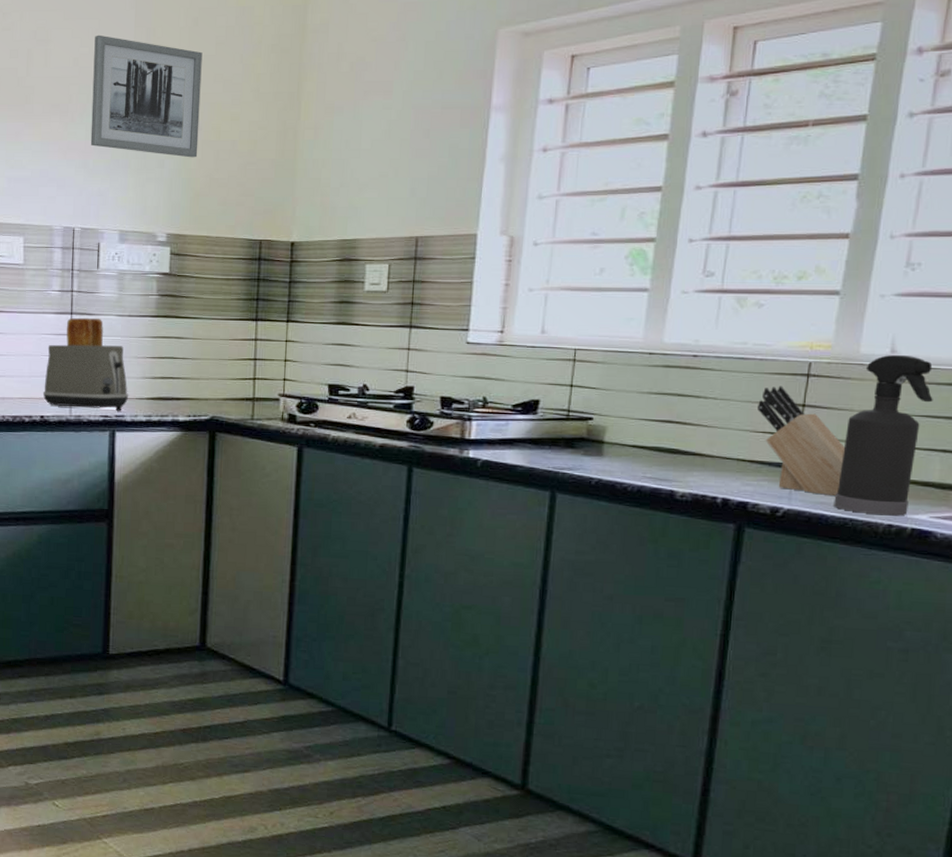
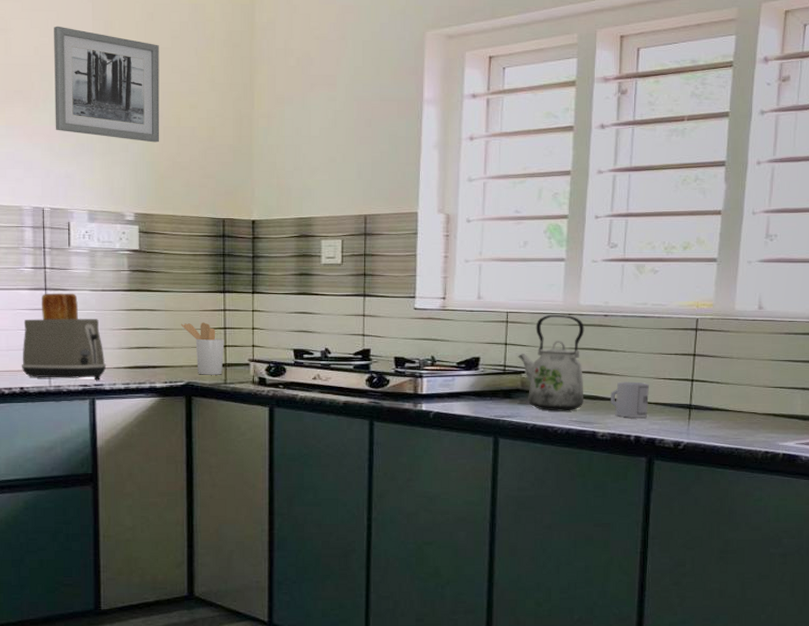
utensil holder: none [209,352,254,410] -> present [181,322,225,375]
kettle: none [584,354,668,466] -> present [517,315,584,411]
cup: none [693,434,744,477] -> present [610,381,649,418]
knife block: present [756,386,845,497] -> none [658,339,728,430]
spray bottle: present [834,355,933,516] -> none [722,311,793,444]

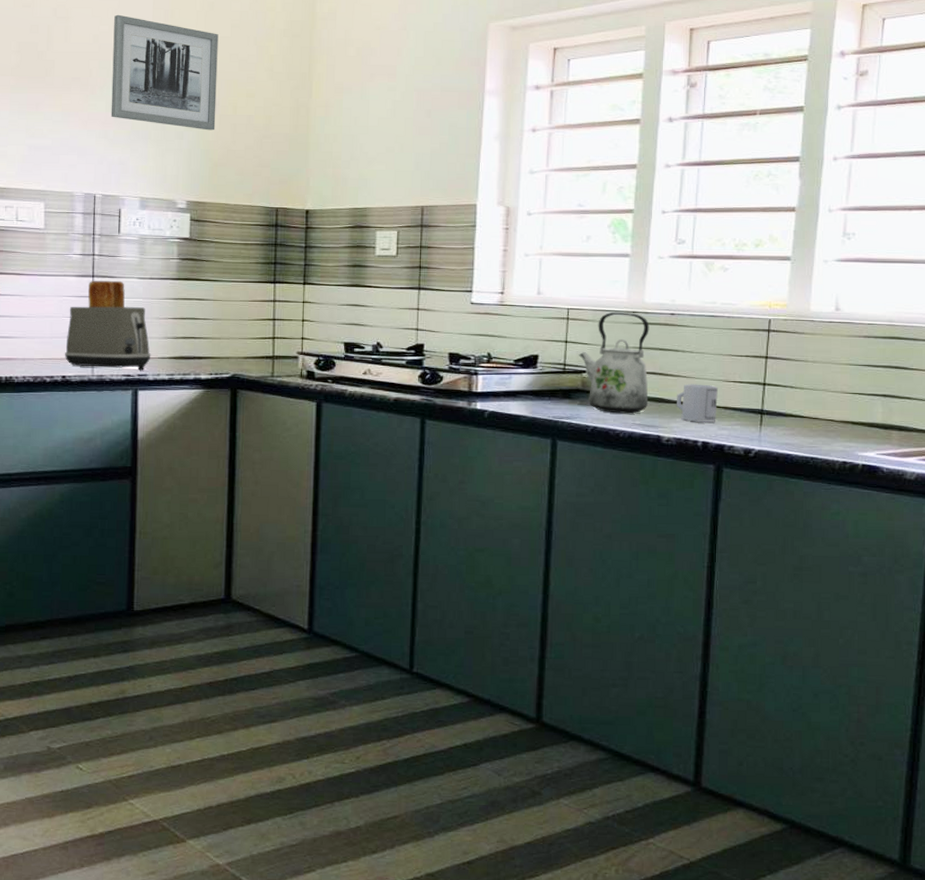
utensil holder: present [181,322,225,375] -> none [229,313,273,368]

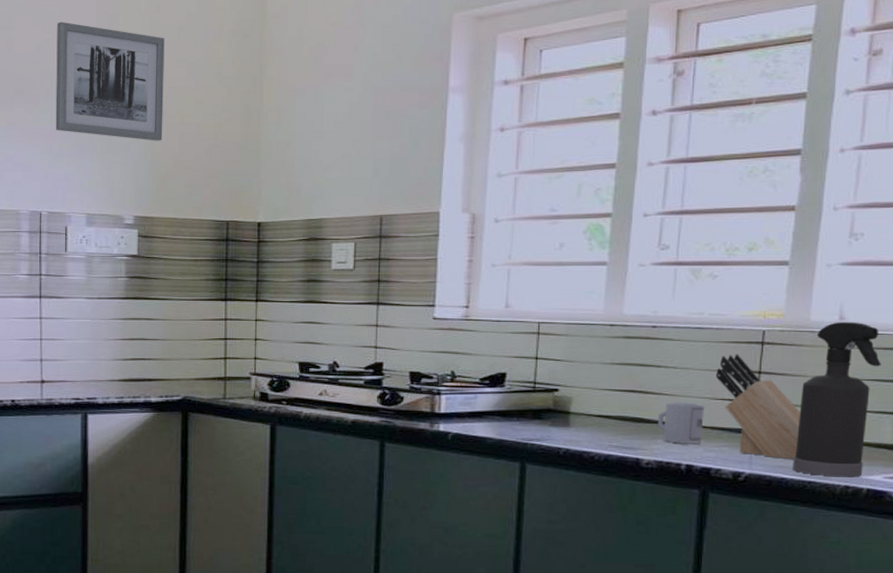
toaster: present [64,280,151,371] -> none [13,301,101,394]
kettle: present [578,312,650,414] -> none [550,326,629,435]
knife block: none [727,340,803,438] -> present [715,354,800,460]
spray bottle: none [797,313,872,454] -> present [792,322,881,477]

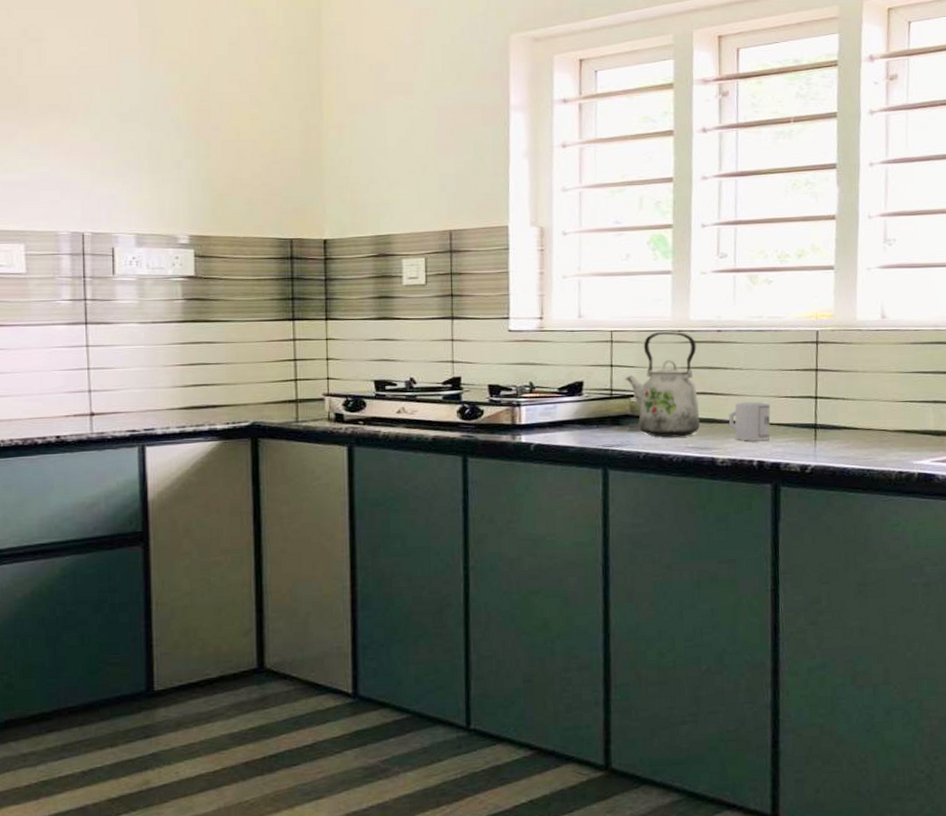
wall art: present [55,21,165,141] -> none [95,34,217,158]
kettle: none [550,326,629,435] -> present [625,332,701,438]
knife block: present [715,354,800,460] -> none [777,353,856,451]
spray bottle: present [792,322,881,477] -> none [852,320,920,464]

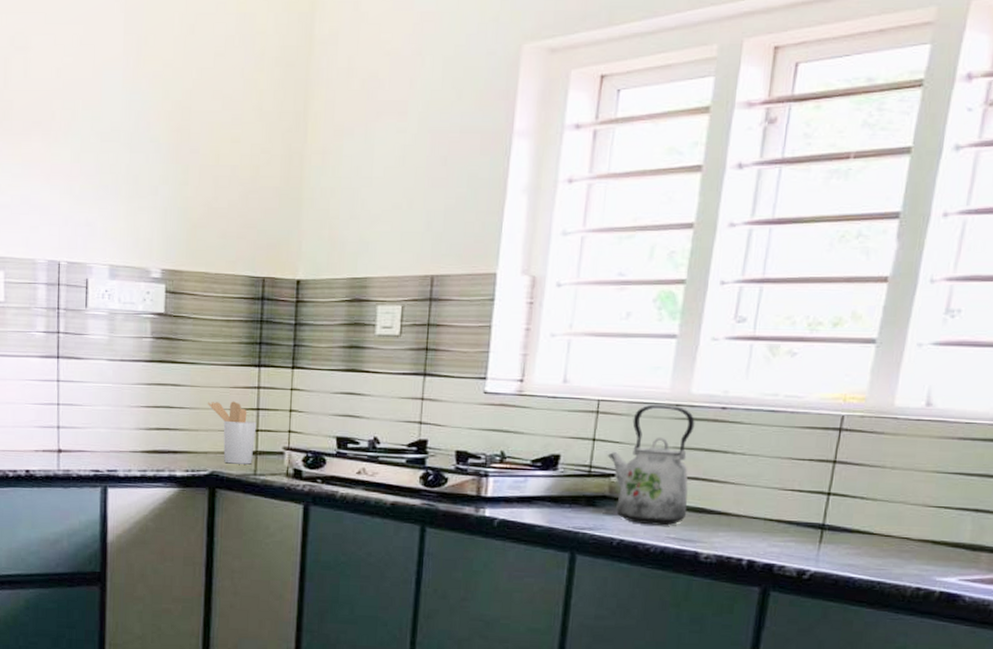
utensil holder: none [245,354,295,413] -> present [208,401,257,465]
cup: present [728,401,771,441] -> none [719,491,772,538]

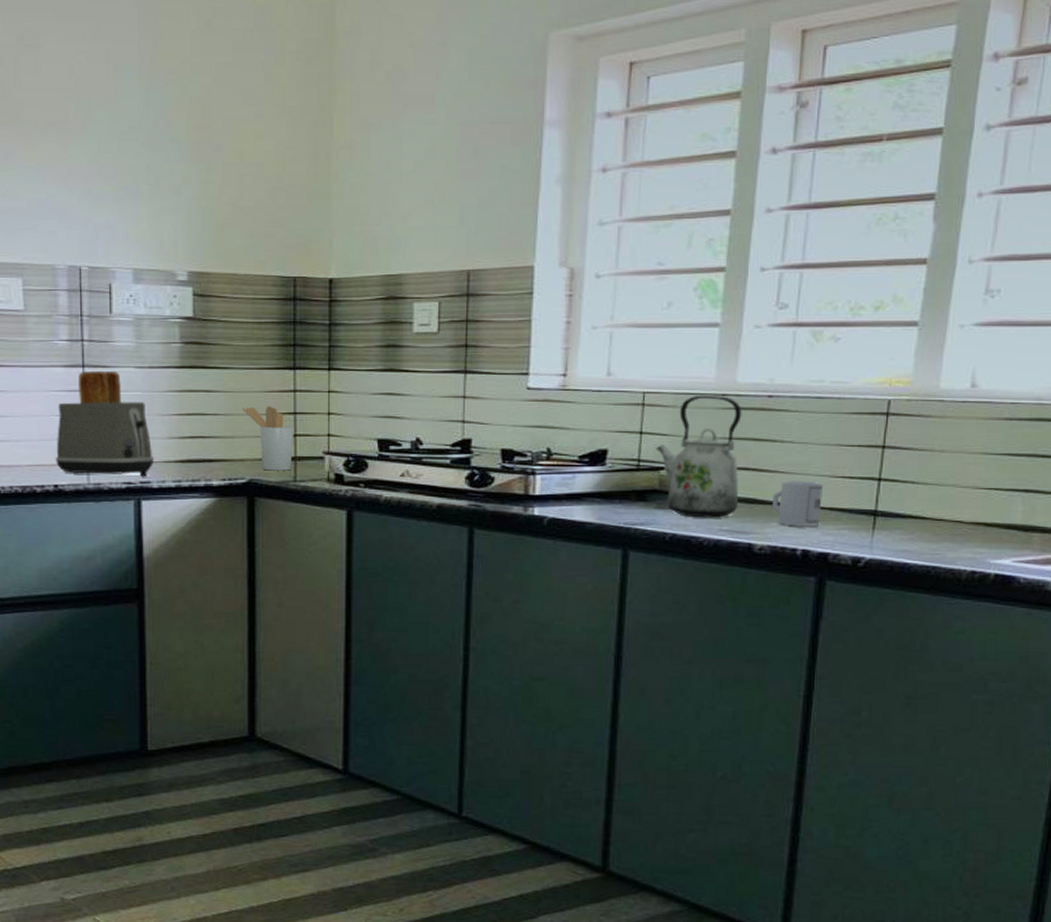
toaster: none [27,362,122,465] -> present [55,370,155,477]
cup: none [719,491,772,538] -> present [771,480,823,527]

